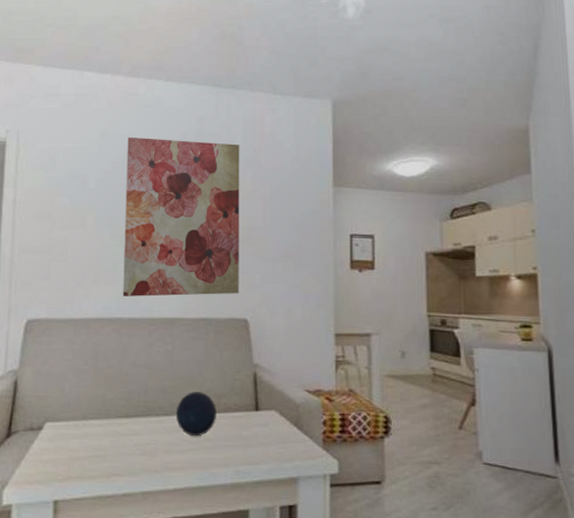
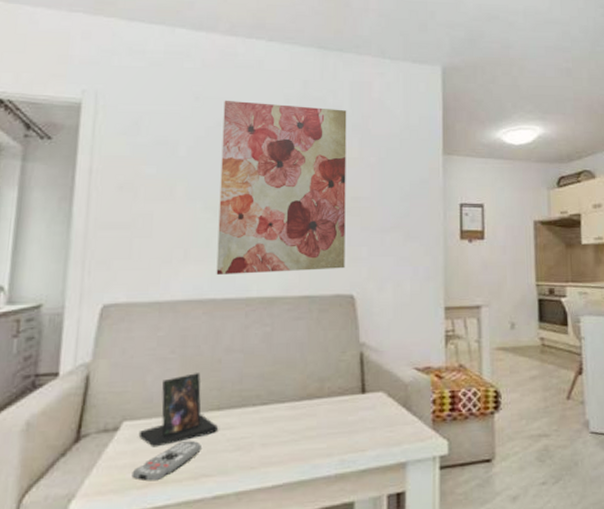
remote control: none [54,442,112,476] -> present [132,440,201,482]
photo frame: none [59,383,127,447] -> present [138,373,219,448]
decorative orb: present [175,392,216,437] -> none [274,376,320,426]

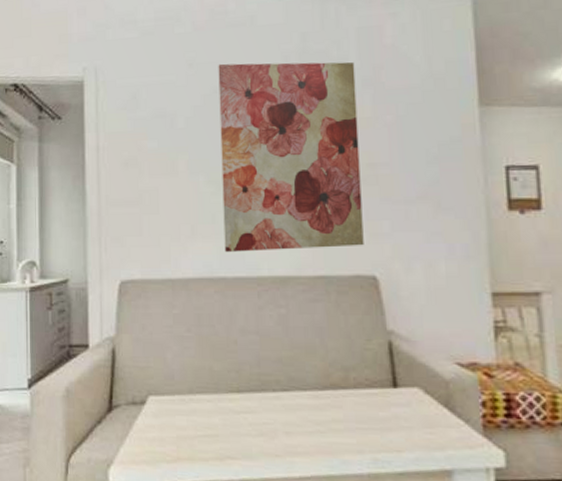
remote control: present [132,440,201,482] -> none [161,420,224,457]
photo frame: present [138,373,219,448] -> none [164,353,240,424]

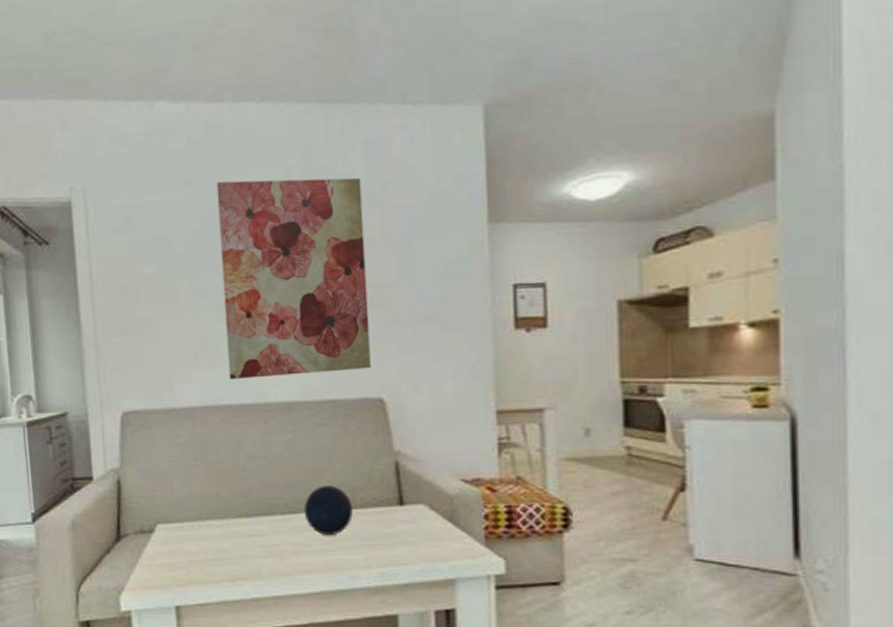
decorative orb: none [295,363,345,417] -> present [303,485,353,536]

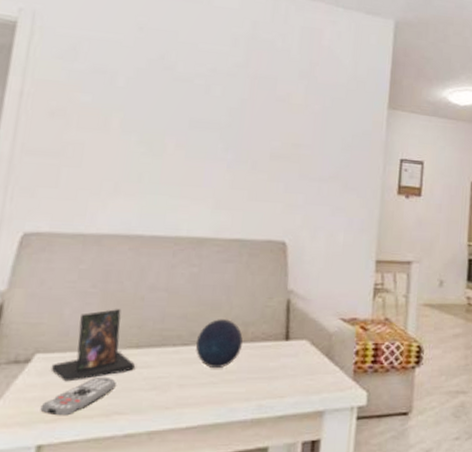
remote control: none [171,544,234,581] -> present [40,376,116,416]
photo frame: none [172,480,249,550] -> present [51,309,136,382]
wall art: present [216,177,371,379] -> none [146,33,295,215]

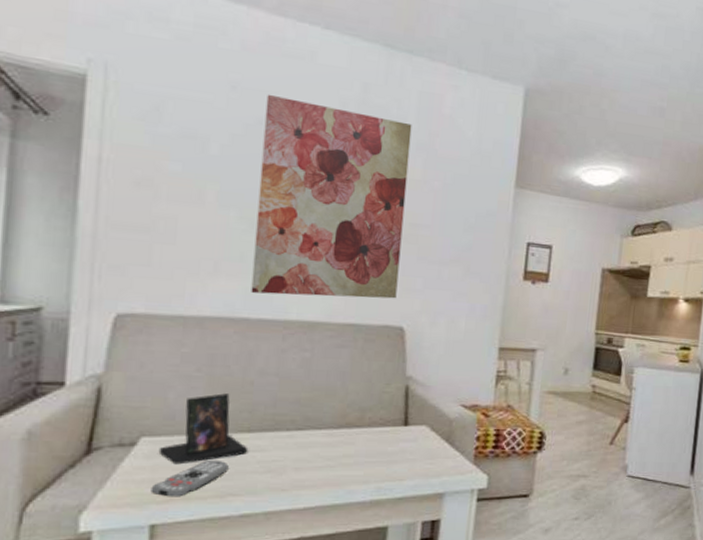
wall art: none [146,33,295,215] -> present [251,94,412,299]
decorative orb: present [195,319,243,369] -> none [310,404,360,453]

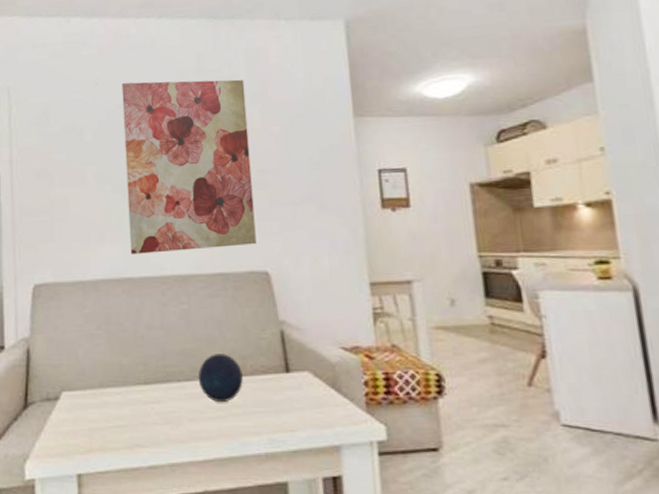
remote control: present [151,459,229,497] -> none [74,412,133,448]
photo frame: present [158,393,249,465] -> none [76,348,148,417]
decorative orb: none [310,404,360,453] -> present [198,354,243,403]

